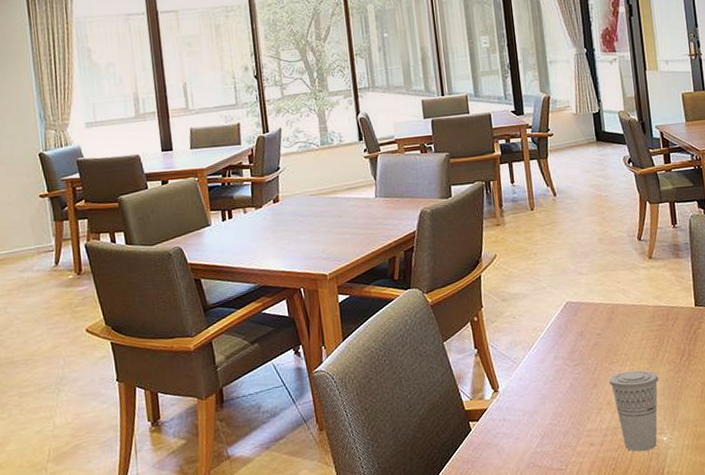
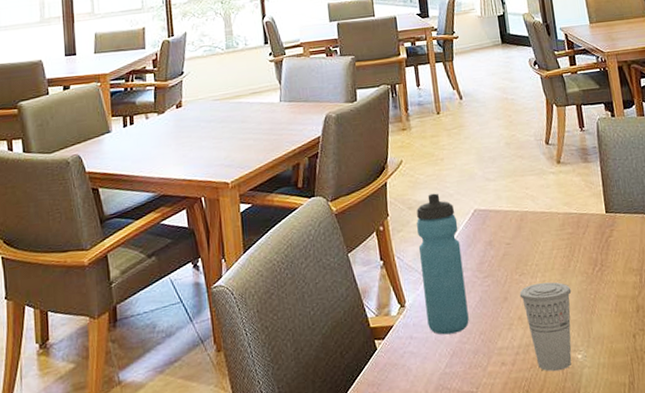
water bottle: none [510,286,560,418] -> present [416,193,469,335]

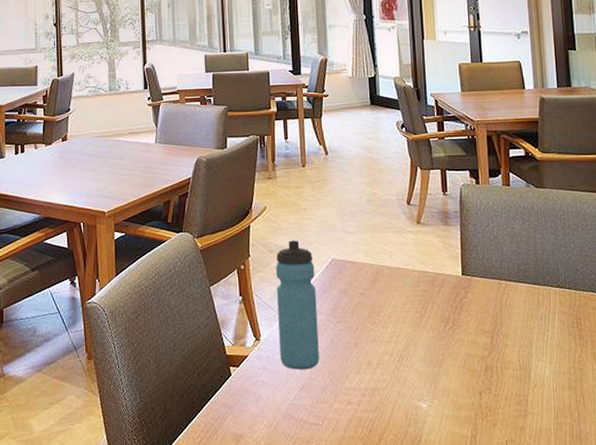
cup: present [519,282,572,372] -> none [370,334,421,416]

